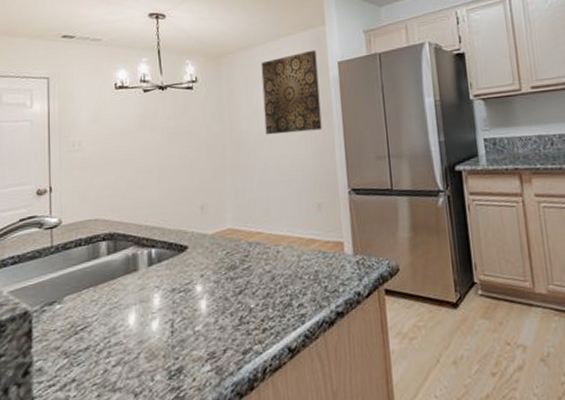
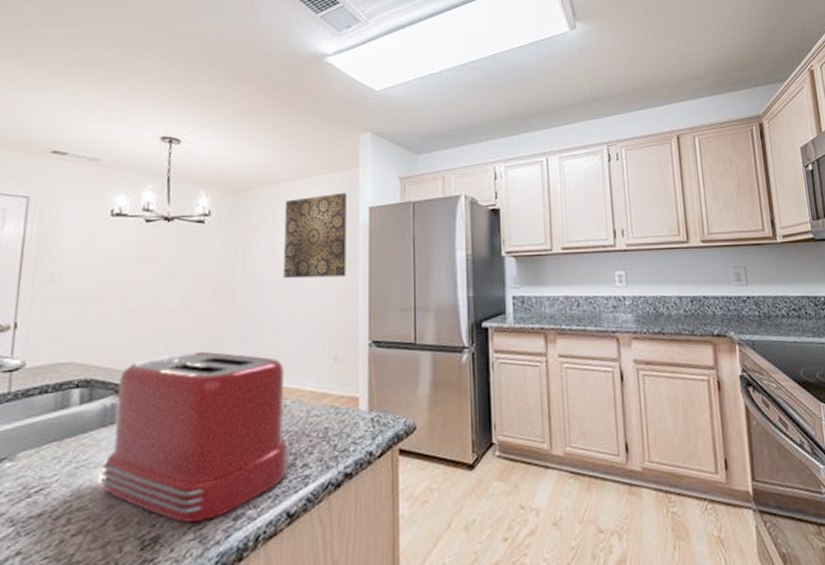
toaster: none [130,205,287,357] -> present [100,351,290,524]

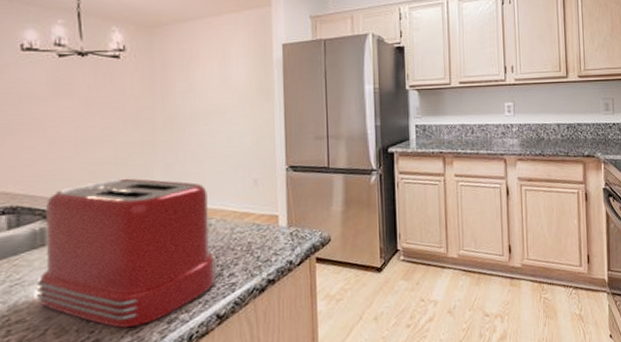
wall art: present [283,192,347,279] -> none [200,30,263,111]

